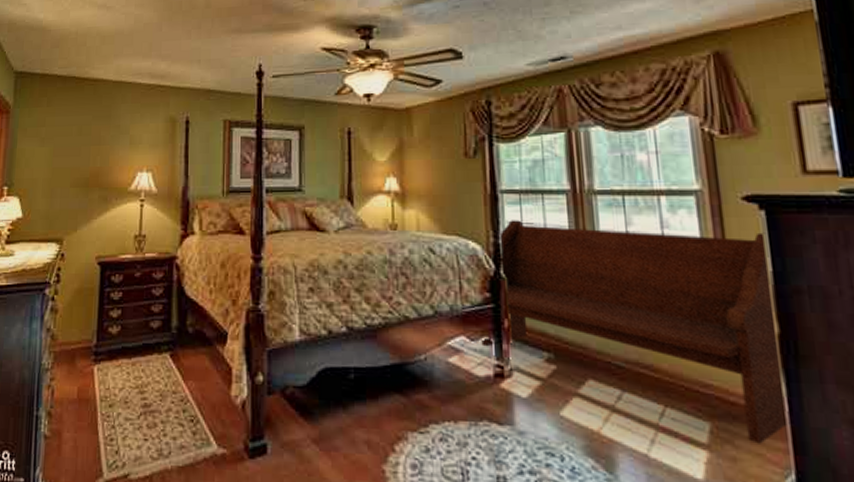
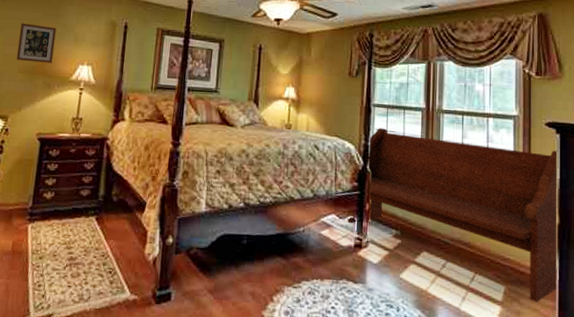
picture frame: none [67,129,109,173] -> present [16,23,57,63]

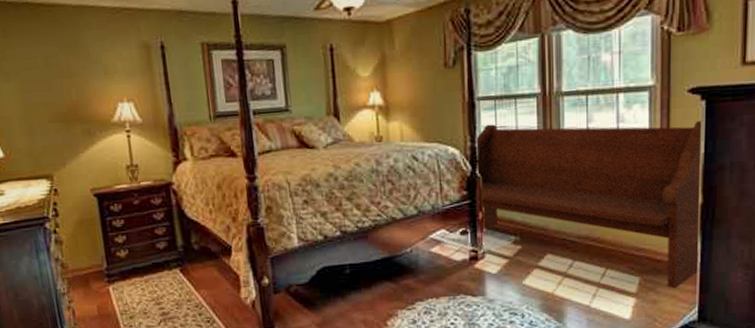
picture frame: present [16,23,57,63] -> none [35,61,86,108]

